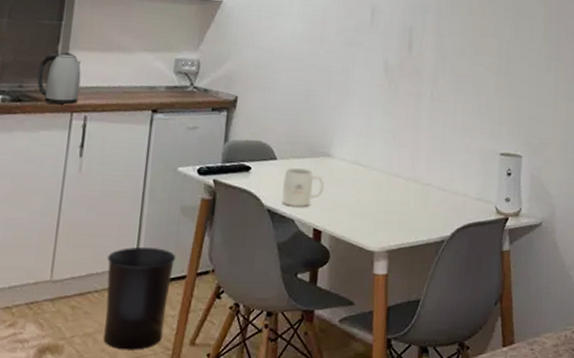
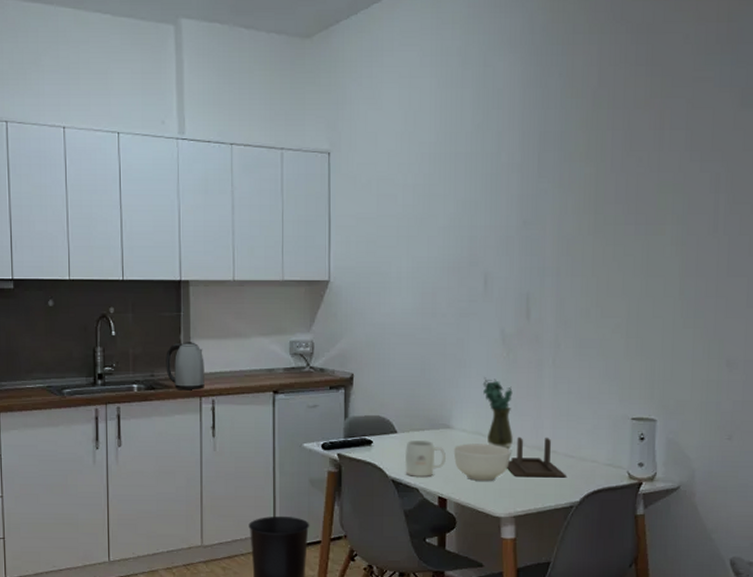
bowl: none [331,173,388,213] -> present [453,443,511,481]
vase: none [363,107,392,181] -> present [482,377,513,450]
napkin holder: none [383,168,439,211] -> present [507,436,566,478]

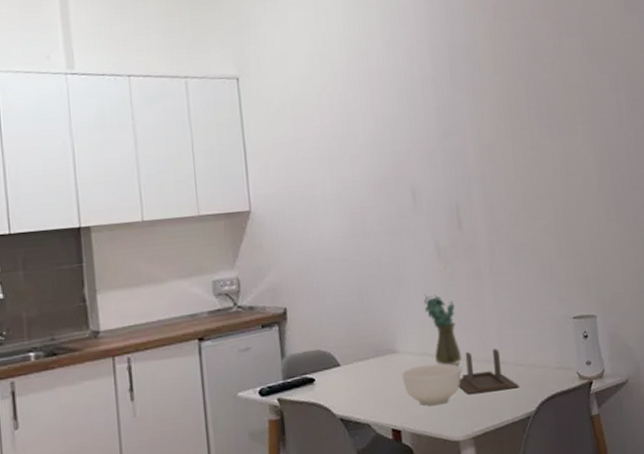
kettle: present [166,342,205,391] -> none [68,294,117,353]
mug: present [404,439,446,478] -> none [350,369,395,412]

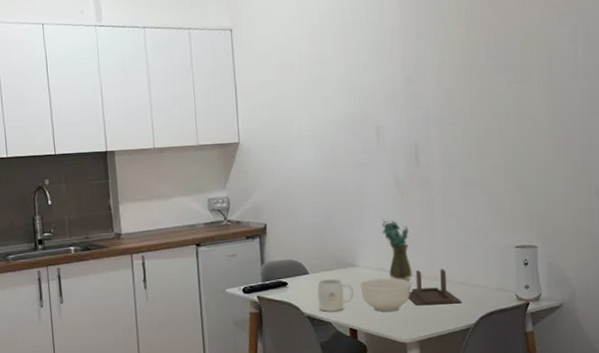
mug: none [350,369,395,412] -> present [316,278,354,312]

